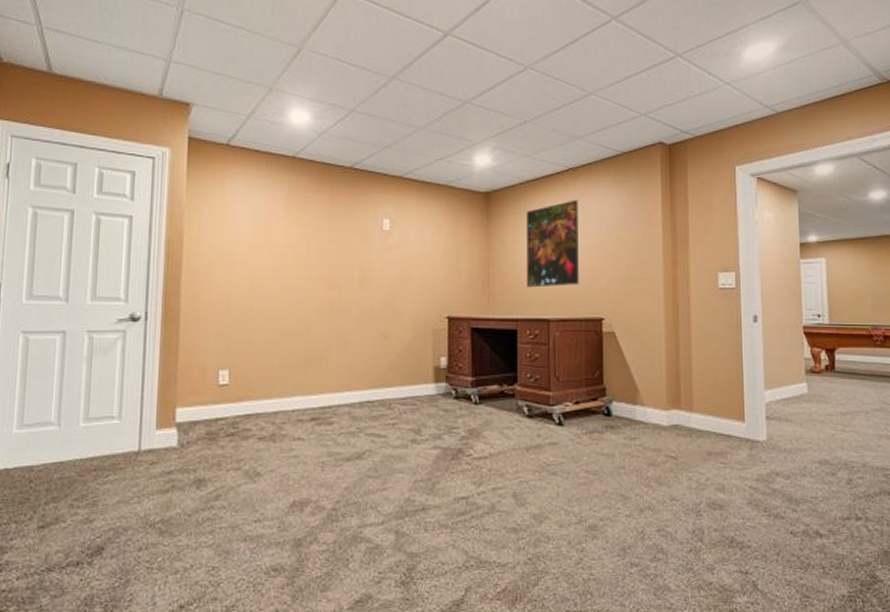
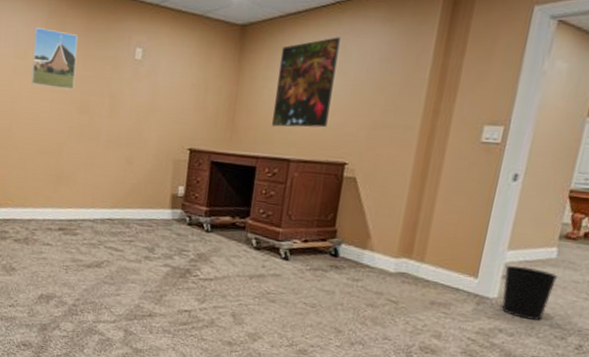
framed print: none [273,203,322,265] -> present [31,26,79,90]
wastebasket: none [767,405,814,458] -> present [501,265,558,320]

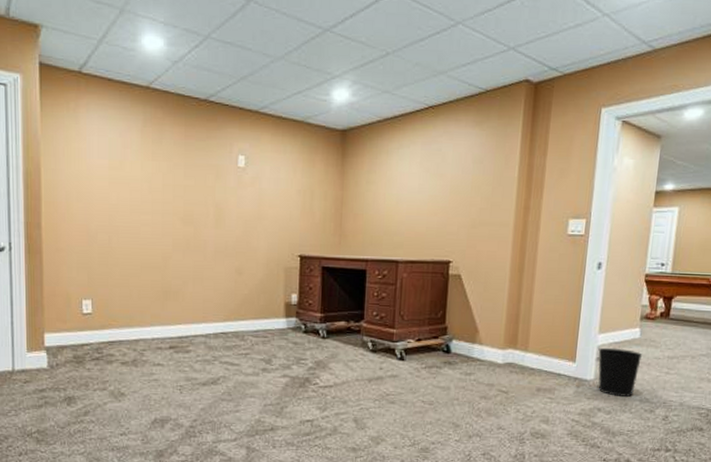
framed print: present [31,26,79,90] -> none [130,135,177,201]
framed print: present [272,37,341,128] -> none [378,140,436,229]

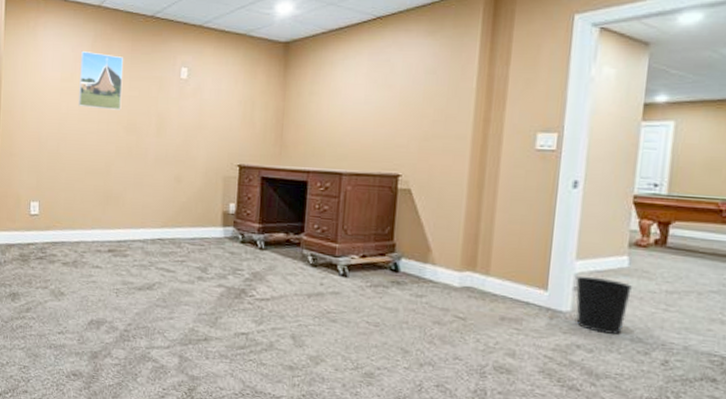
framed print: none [130,135,177,201] -> present [78,50,124,110]

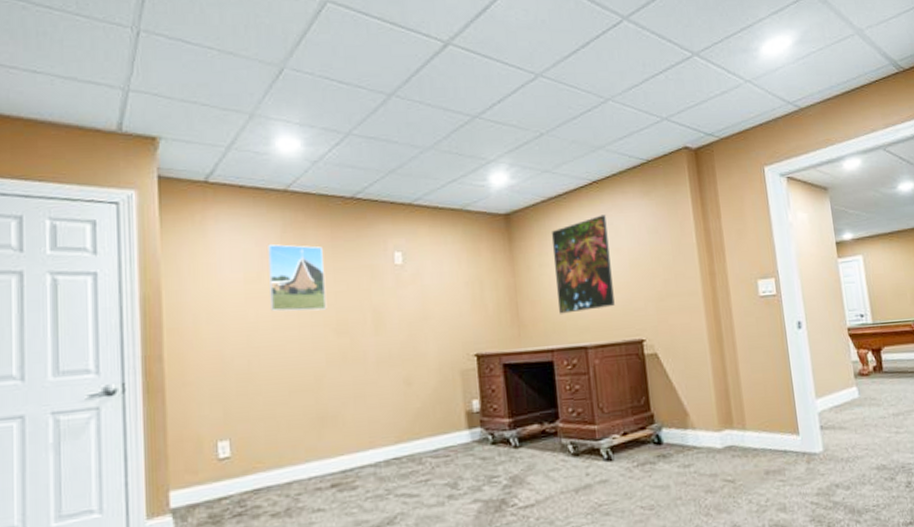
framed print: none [321,51,384,141] -> present [551,214,615,314]
wastebasket: present [576,276,633,335] -> none [820,412,868,467]

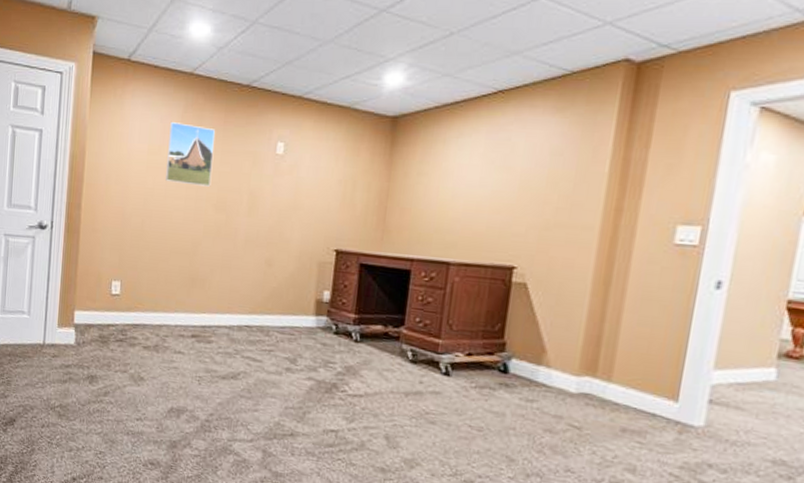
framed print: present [551,214,615,314] -> none [428,128,505,228]

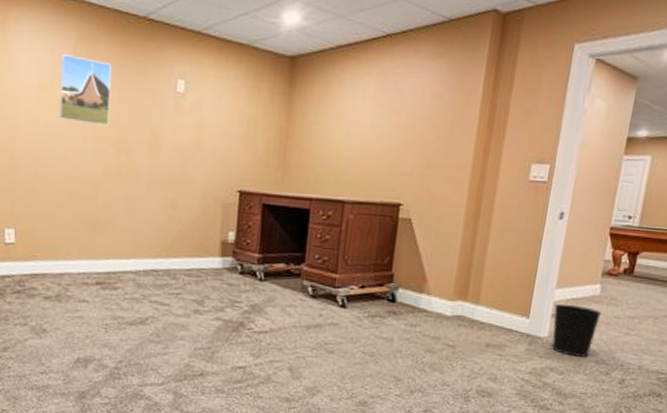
wastebasket: none [709,388,780,455] -> present [552,303,602,357]

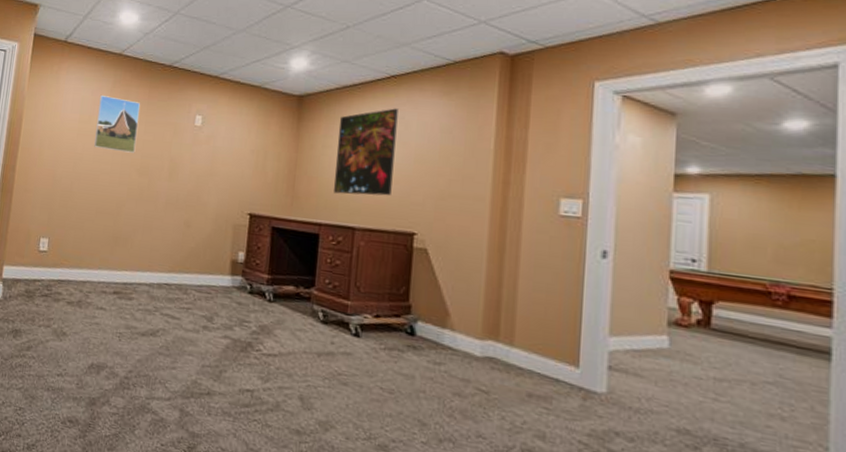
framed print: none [325,71,392,167] -> present [334,108,398,196]
wastebasket: present [552,303,602,357] -> none [610,354,676,424]

